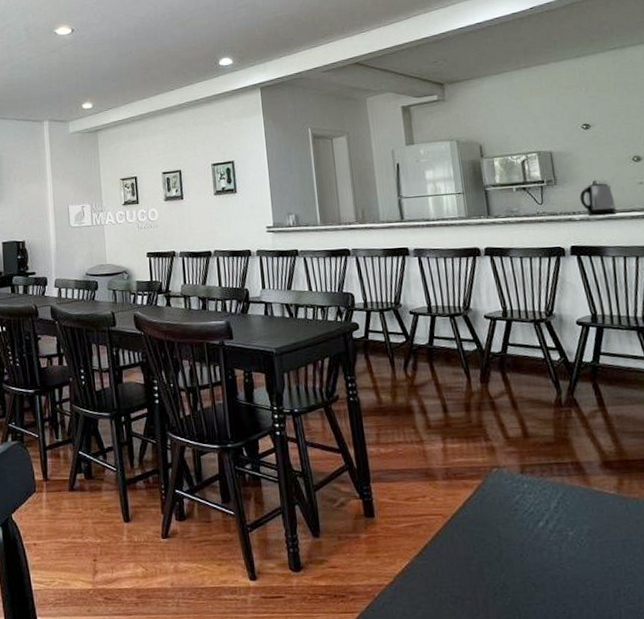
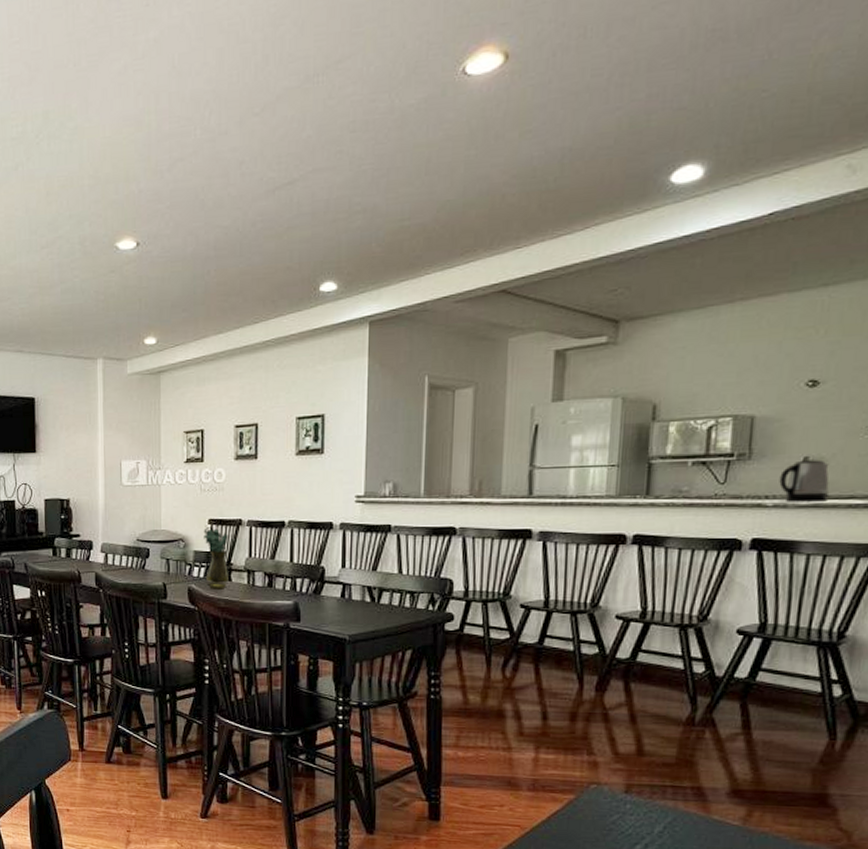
vase: none [143,258,168,316] -> present [203,525,228,591]

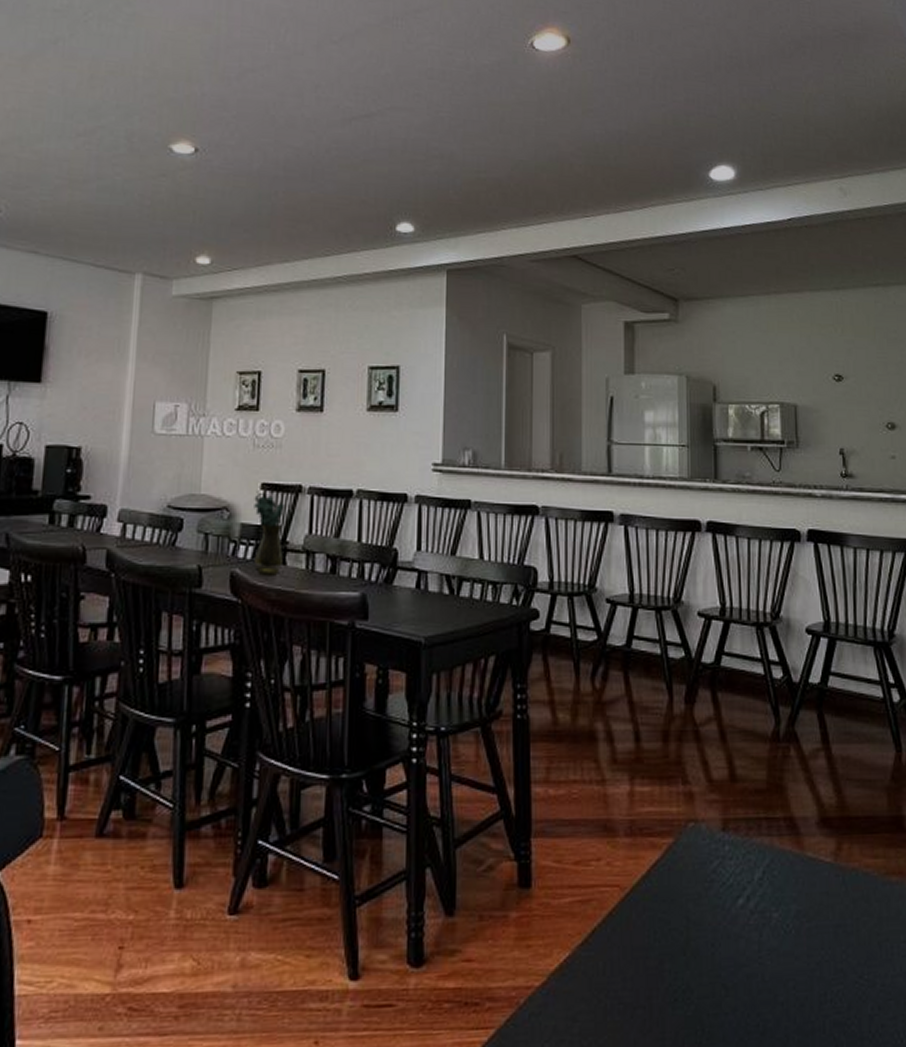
kettle: present [779,459,829,503] -> none [823,451,863,495]

